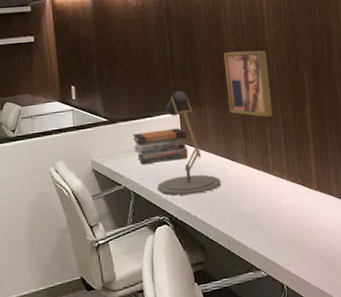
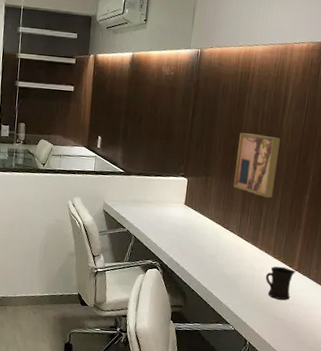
book stack: present [132,128,189,164] -> none [141,188,190,218]
desk lamp: present [157,90,221,196] -> none [155,158,212,250]
mug: none [286,189,318,228] -> present [265,266,295,300]

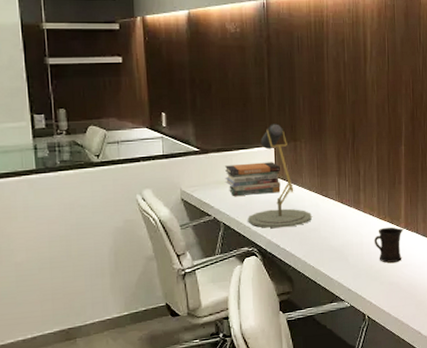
book stack: none [141,188,190,218] -> present [224,162,281,196]
desk lamp: none [155,158,212,250] -> present [248,124,312,228]
wall art: present [233,133,280,198] -> none [323,88,368,155]

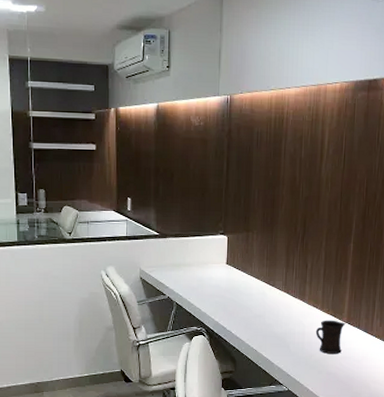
book stack: present [224,162,281,196] -> none [180,249,232,279]
desk lamp: present [248,124,312,228] -> none [198,214,258,312]

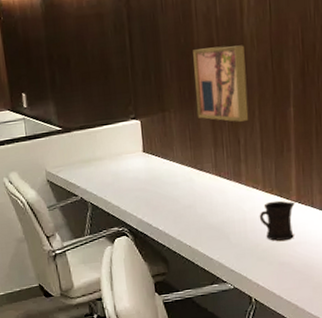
wall art: none [275,183,320,249] -> present [193,45,249,122]

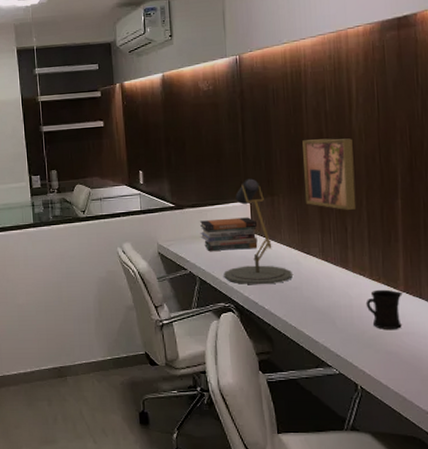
book stack: none [88,136,150,175] -> present [199,217,258,251]
desk lamp: none [116,94,186,207] -> present [224,178,293,285]

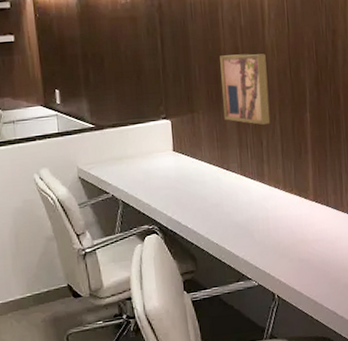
book stack: present [199,217,258,251] -> none [120,135,180,172]
desk lamp: present [224,178,293,285] -> none [147,95,214,205]
mug: present [366,289,402,329] -> none [280,199,312,239]

